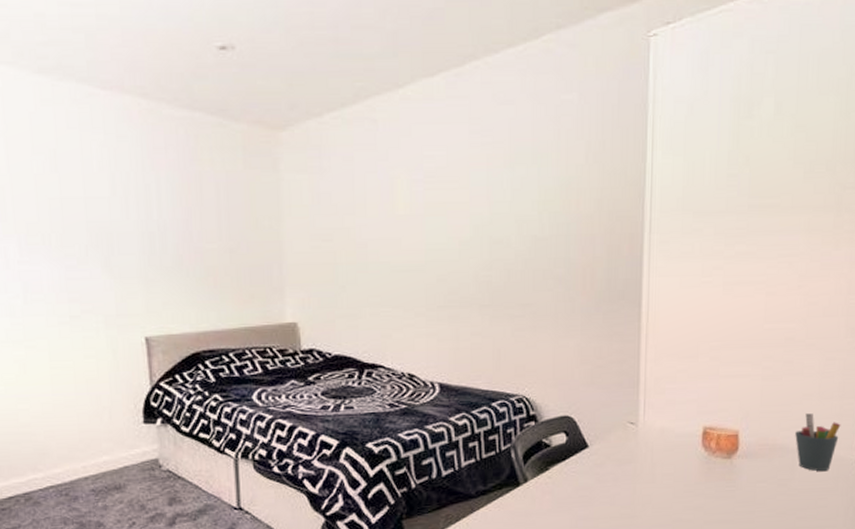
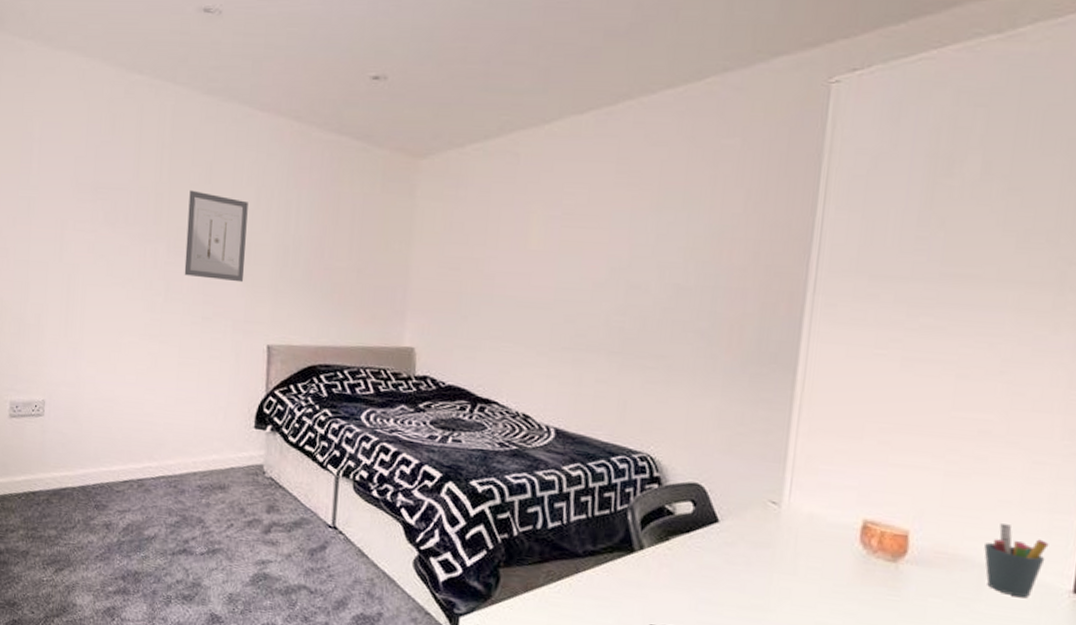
wall art: none [34,181,110,275] -> present [184,190,248,283]

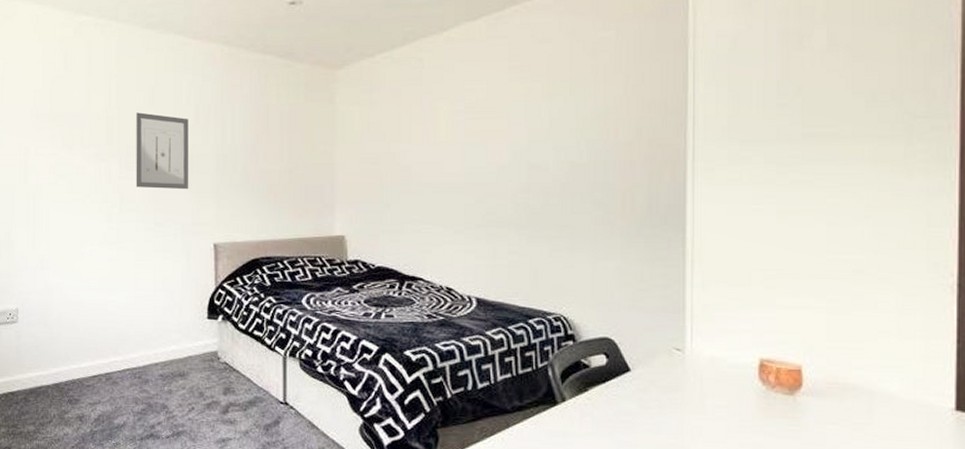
pen holder: present [984,524,1049,597] -> none [871,352,928,418]

